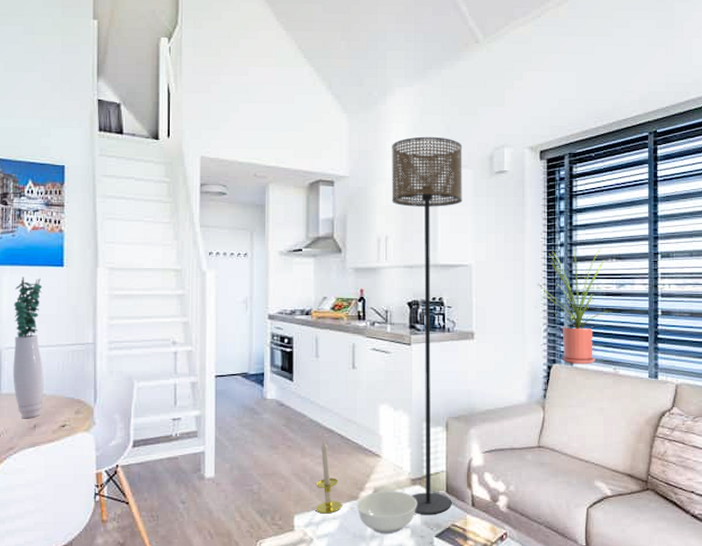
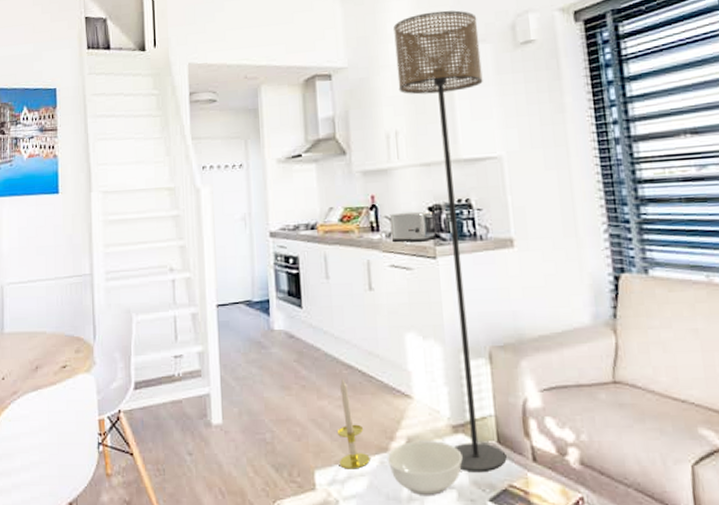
vase: present [13,277,44,419] -> none [14,207,44,360]
toaster: none [375,305,412,332] -> present [389,211,435,243]
house plant: present [537,248,612,365] -> none [588,122,695,274]

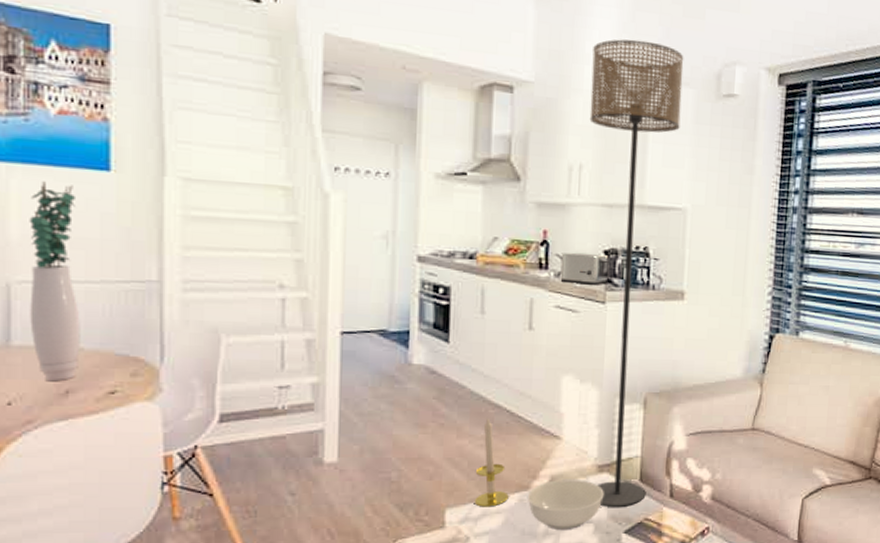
vase: none [14,207,44,360] -> present [30,181,80,382]

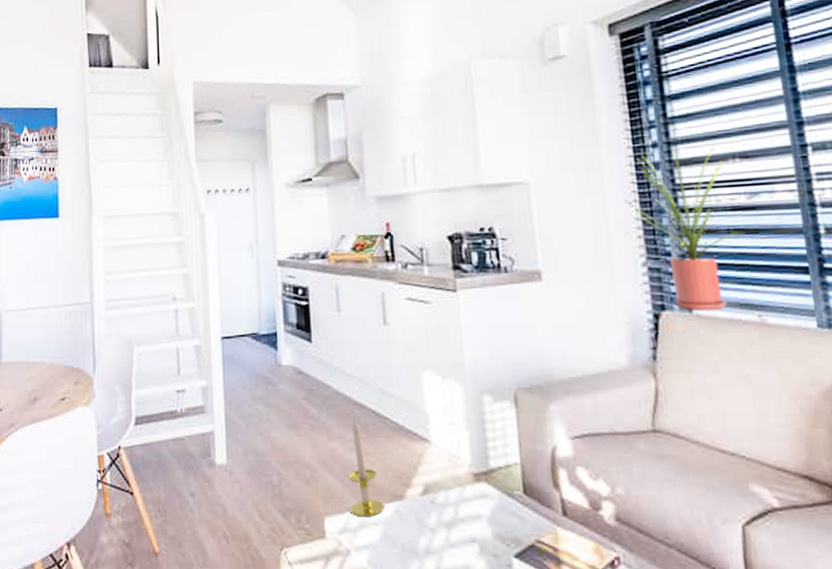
vase: present [30,181,80,382] -> none [13,231,43,391]
bowl: present [527,480,604,530] -> none [402,489,485,549]
toaster: present [560,252,609,286] -> none [406,240,456,275]
floor lamp: present [589,39,684,507] -> none [411,24,534,524]
house plant: none [764,197,848,336] -> present [624,145,745,312]

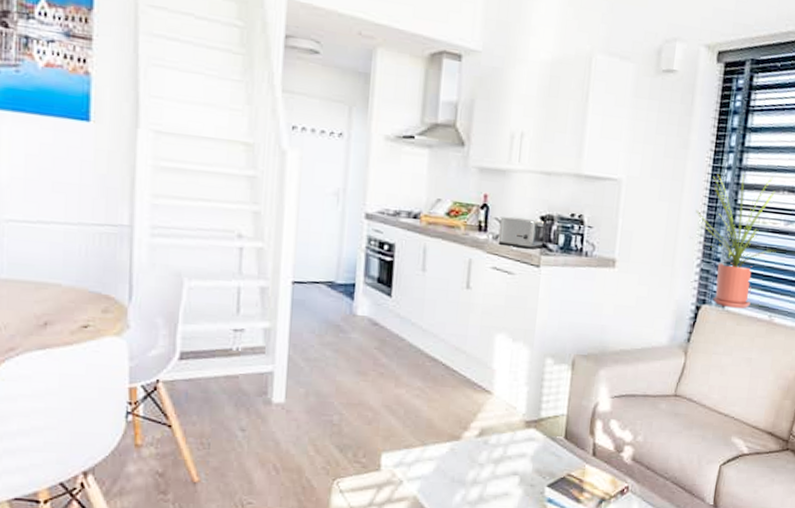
candle: present [348,419,384,517] -> none [408,370,441,454]
toaster: none [406,240,456,275] -> present [498,216,545,250]

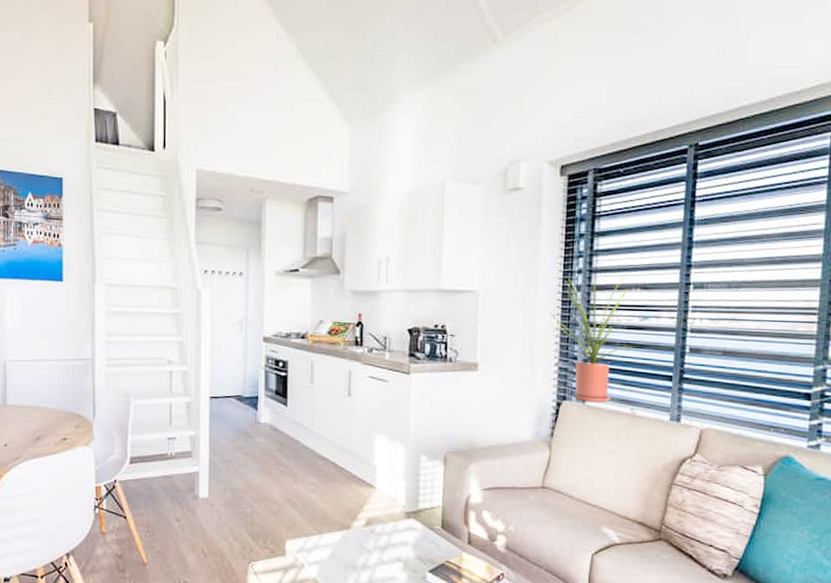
toaster: present [498,216,545,250] -> none [372,331,412,360]

